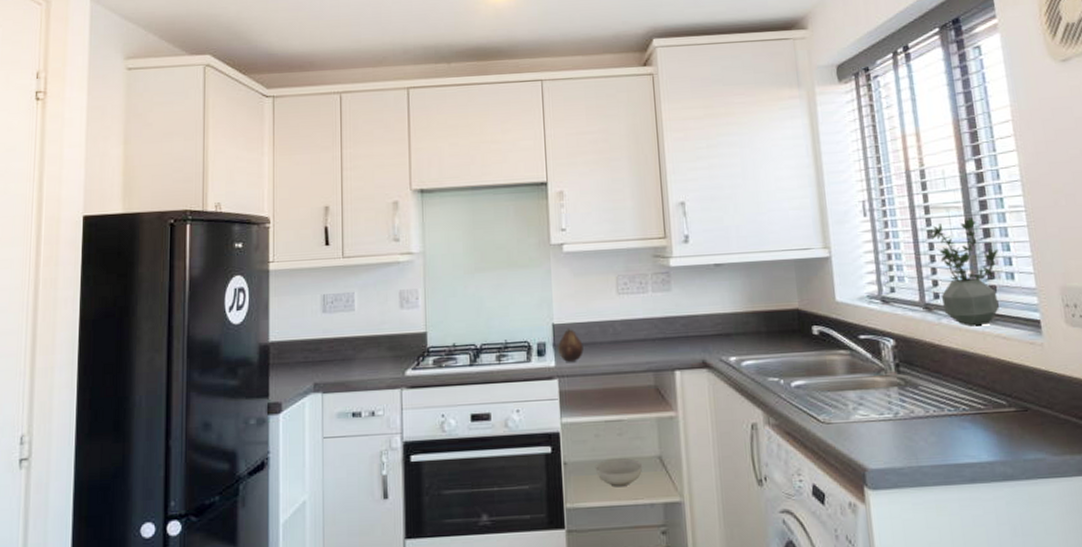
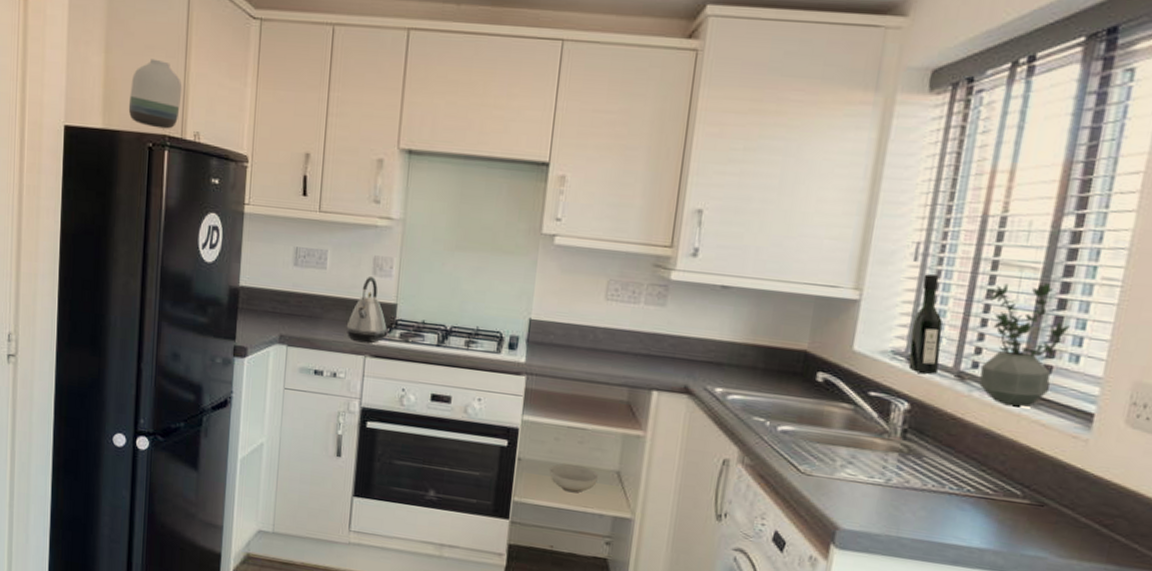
vase: none [148,143,202,205] -> present [128,58,183,129]
kettle: none [379,310,420,375] -> present [346,277,387,343]
fruit: present [558,329,584,363] -> none [531,327,559,363]
bottle: none [875,224,910,311] -> present [908,273,943,374]

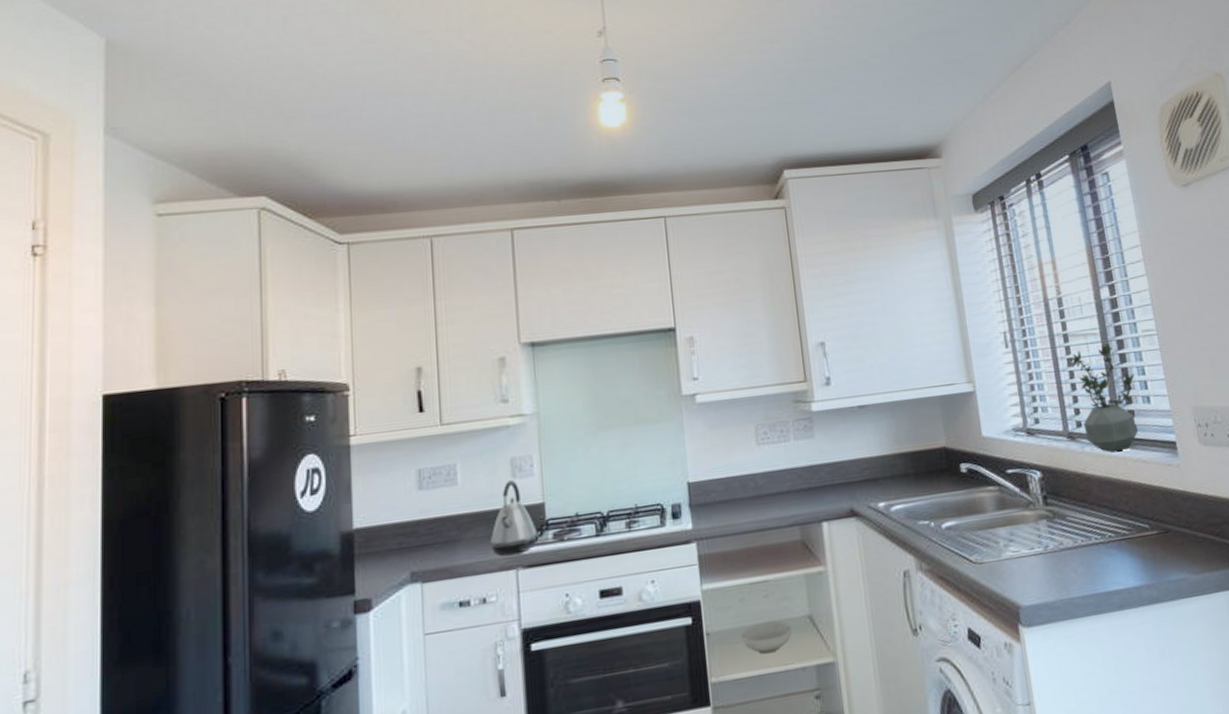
vase: present [128,58,183,129] -> none [190,302,260,376]
bottle: present [908,273,943,374] -> none [1017,355,1054,443]

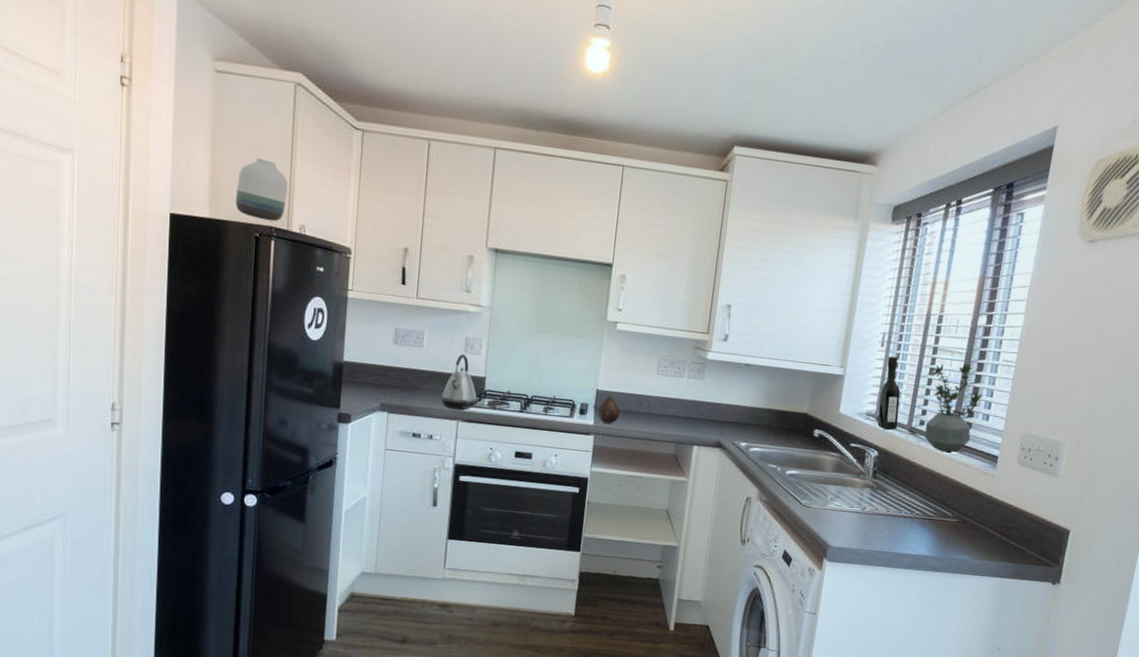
vase: none [190,302,260,376] -> present [235,157,288,222]
fruit: none [694,486,723,524] -> present [598,396,620,425]
bowl: present [740,621,793,655] -> none [612,505,652,528]
bottle: none [1017,355,1054,443] -> present [877,356,901,430]

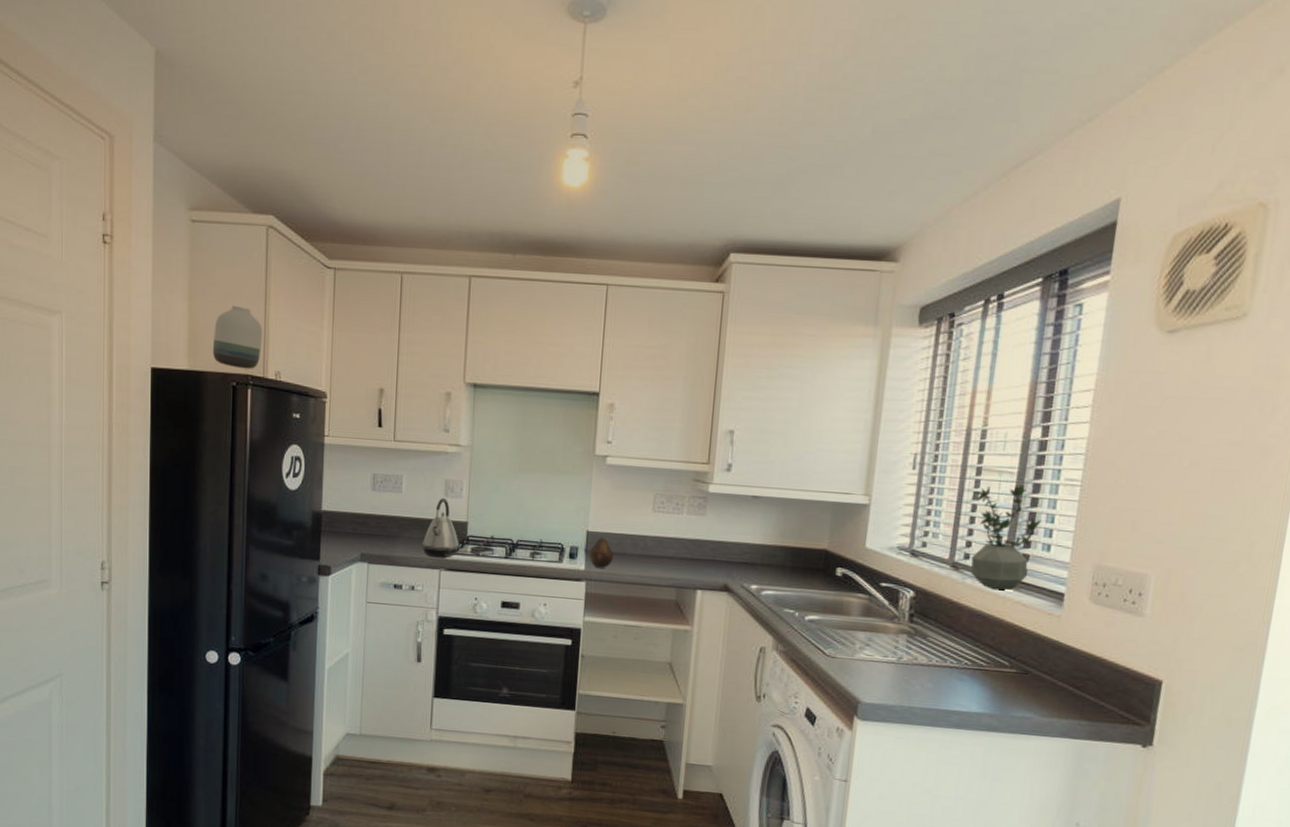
bottle: present [877,356,901,430] -> none [912,480,939,566]

